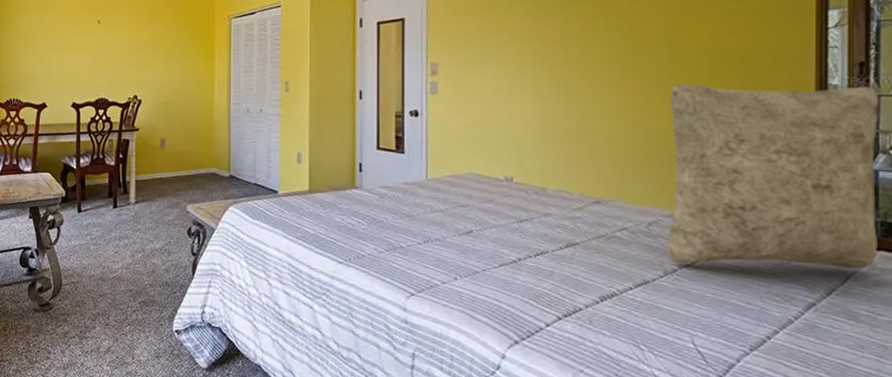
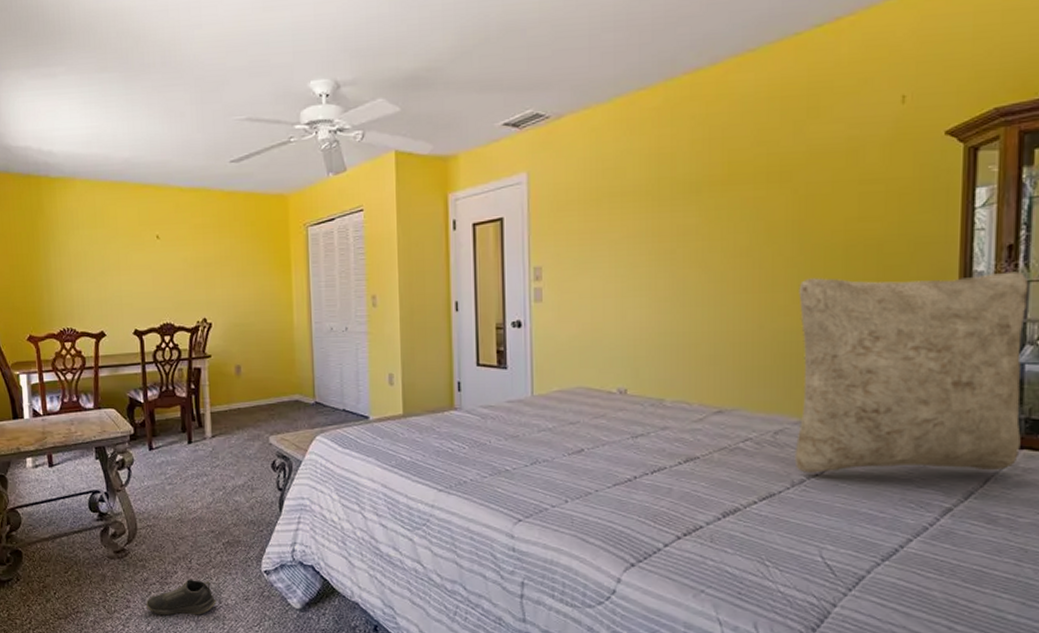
shoe: none [65,335,130,369] -> present [146,580,217,616]

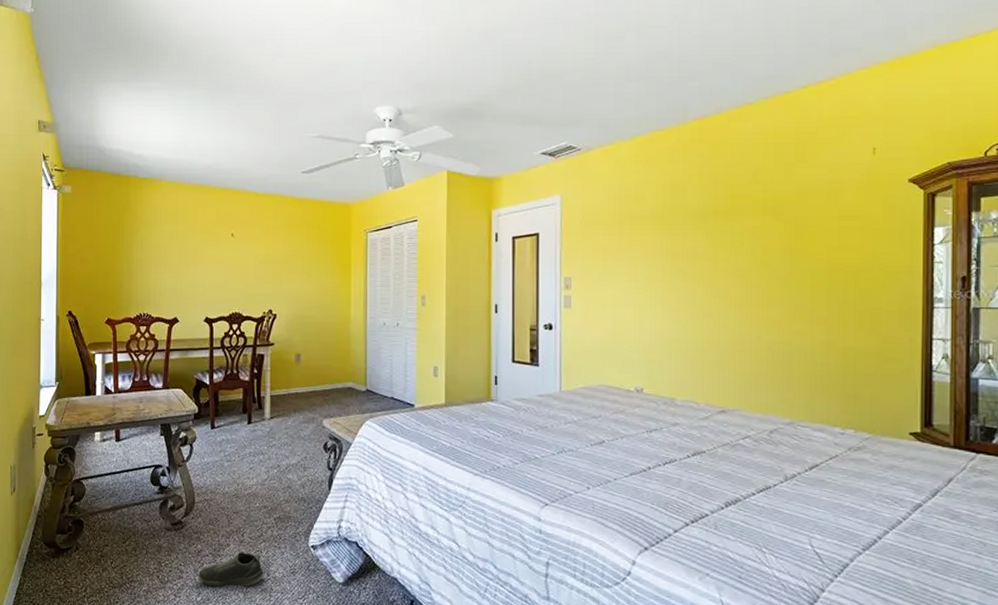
pillow: present [794,271,1029,473] -> none [787,298,980,472]

